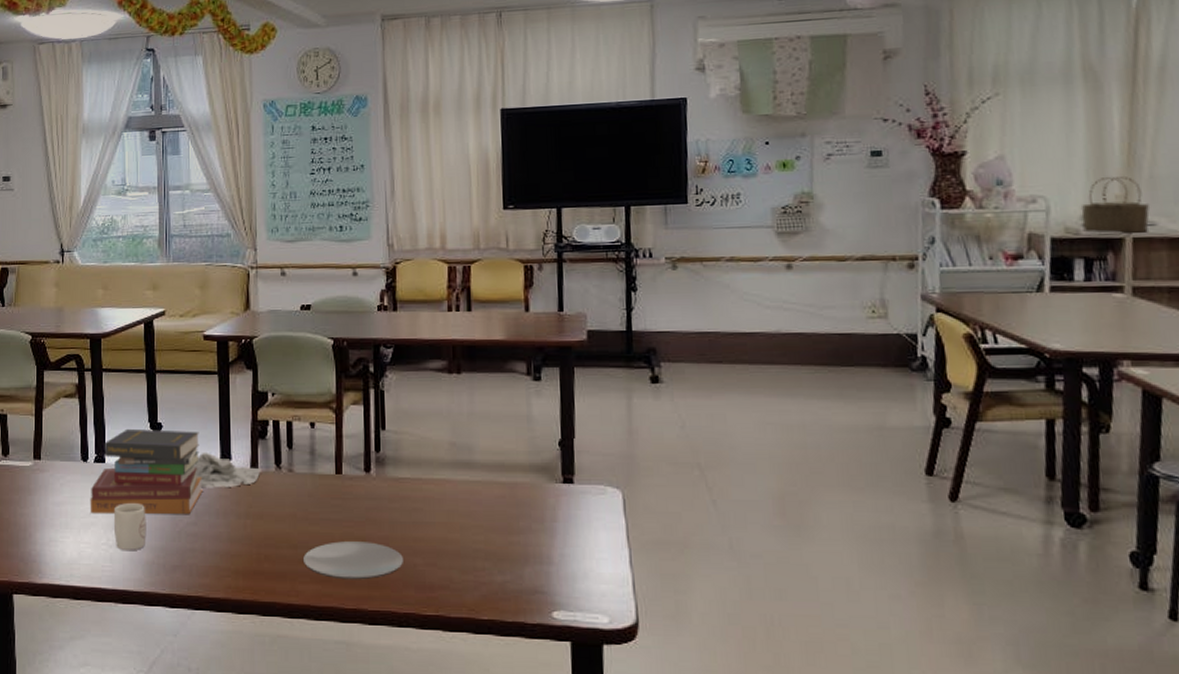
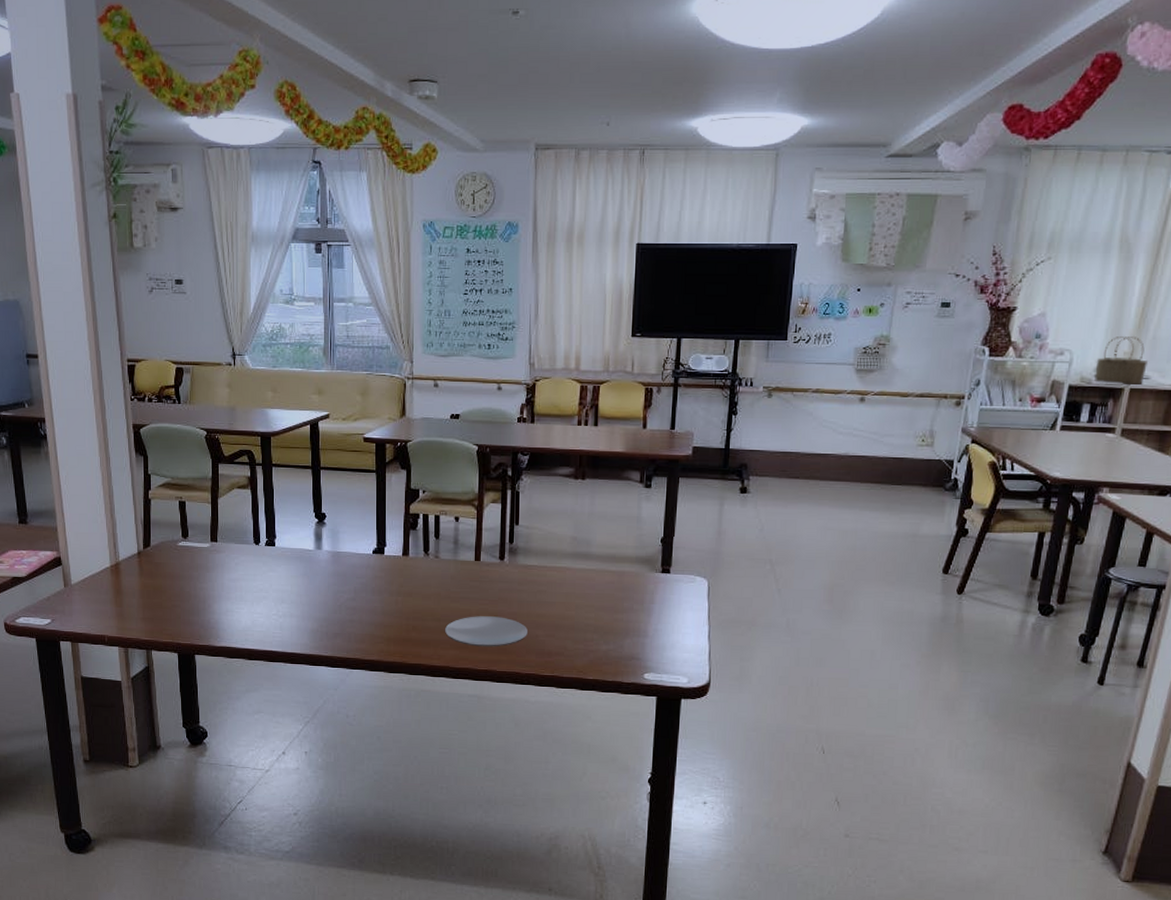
books: present [90,428,203,515] -> none [262,517,361,592]
mug: present [113,503,146,551] -> none [282,581,312,621]
tissue: present [194,452,263,488] -> none [354,539,413,570]

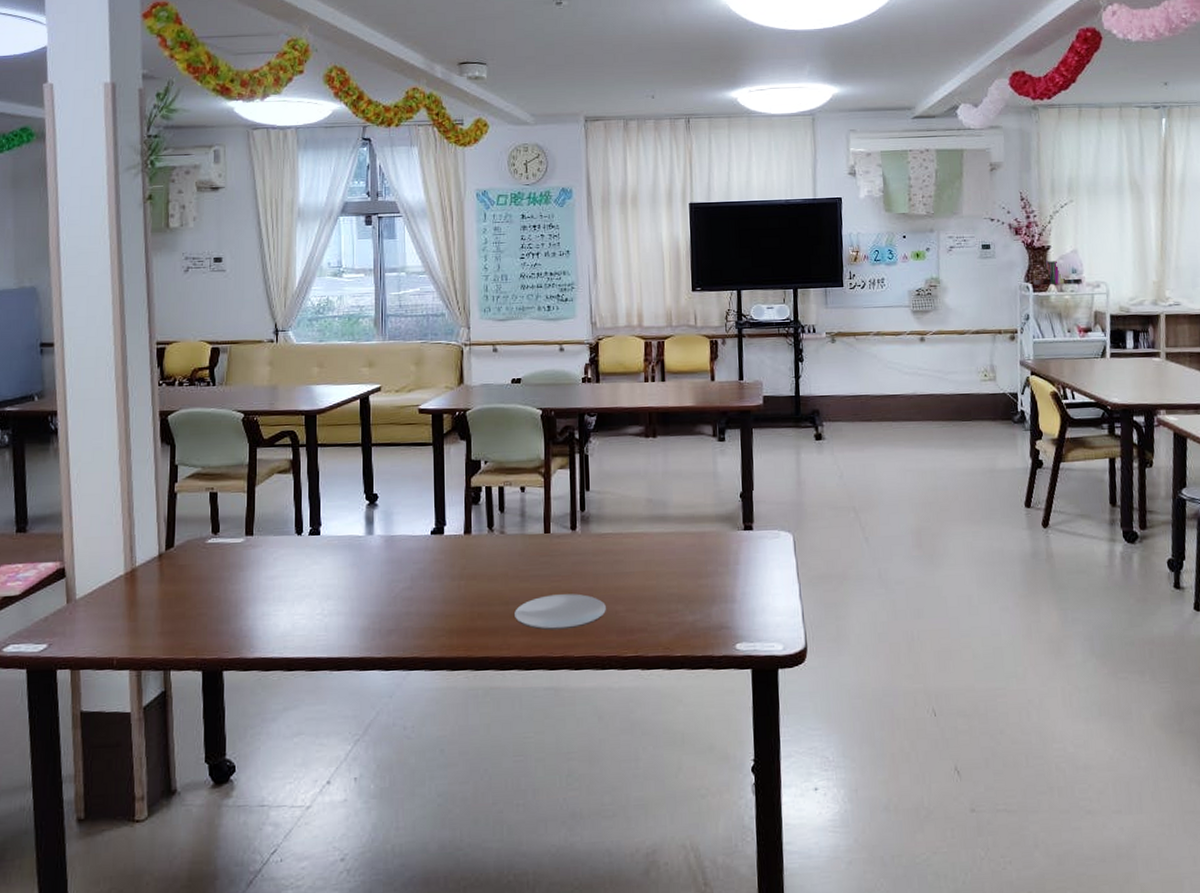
books: none [991,322,1046,350] -> present [1033,260,1083,286]
wicker basket: present [1094,337,1147,384] -> none [1131,267,1176,312]

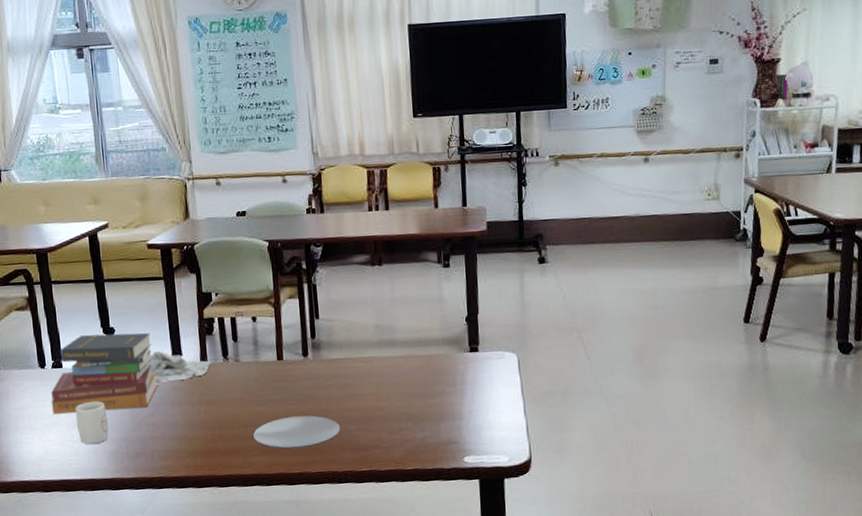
books: none [304,500,418,585] -> present [51,332,158,414]
mug: none [328,572,362,620] -> present [75,401,109,445]
tissue: none [410,519,476,554] -> present [148,350,212,383]

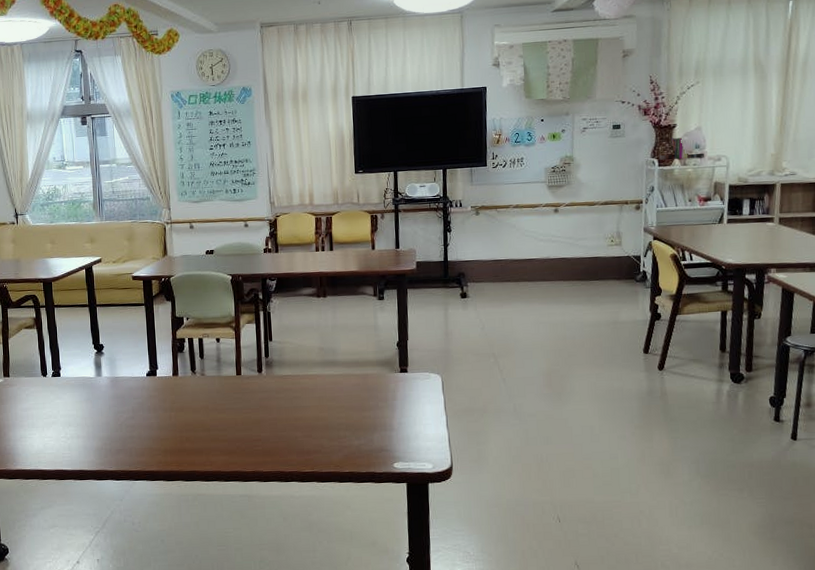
books: present [51,332,158,414] -> none [50,349,137,415]
mug: present [75,401,109,445] -> none [69,405,96,442]
tissue: present [148,350,212,383] -> none [130,364,182,391]
plate: present [253,415,340,450] -> none [215,423,288,451]

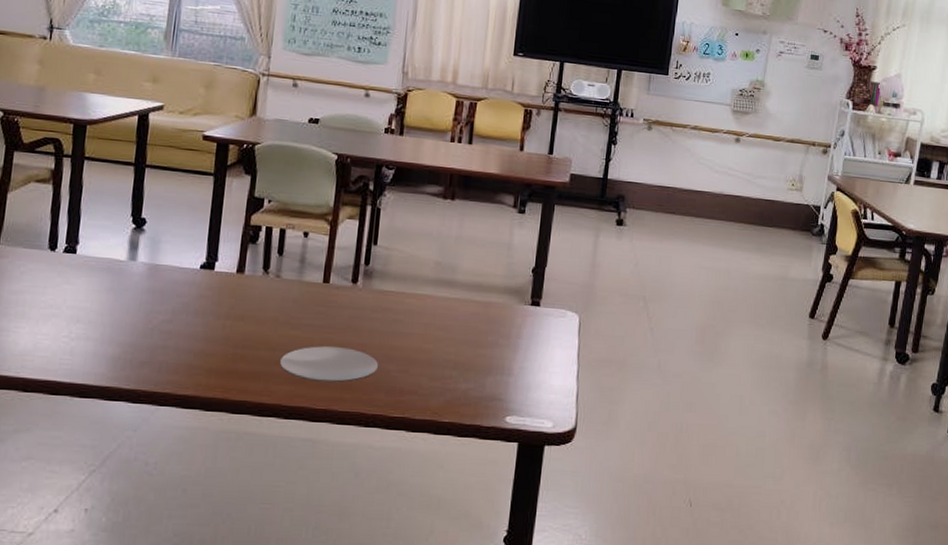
plate: none [215,423,288,451] -> present [280,346,378,383]

